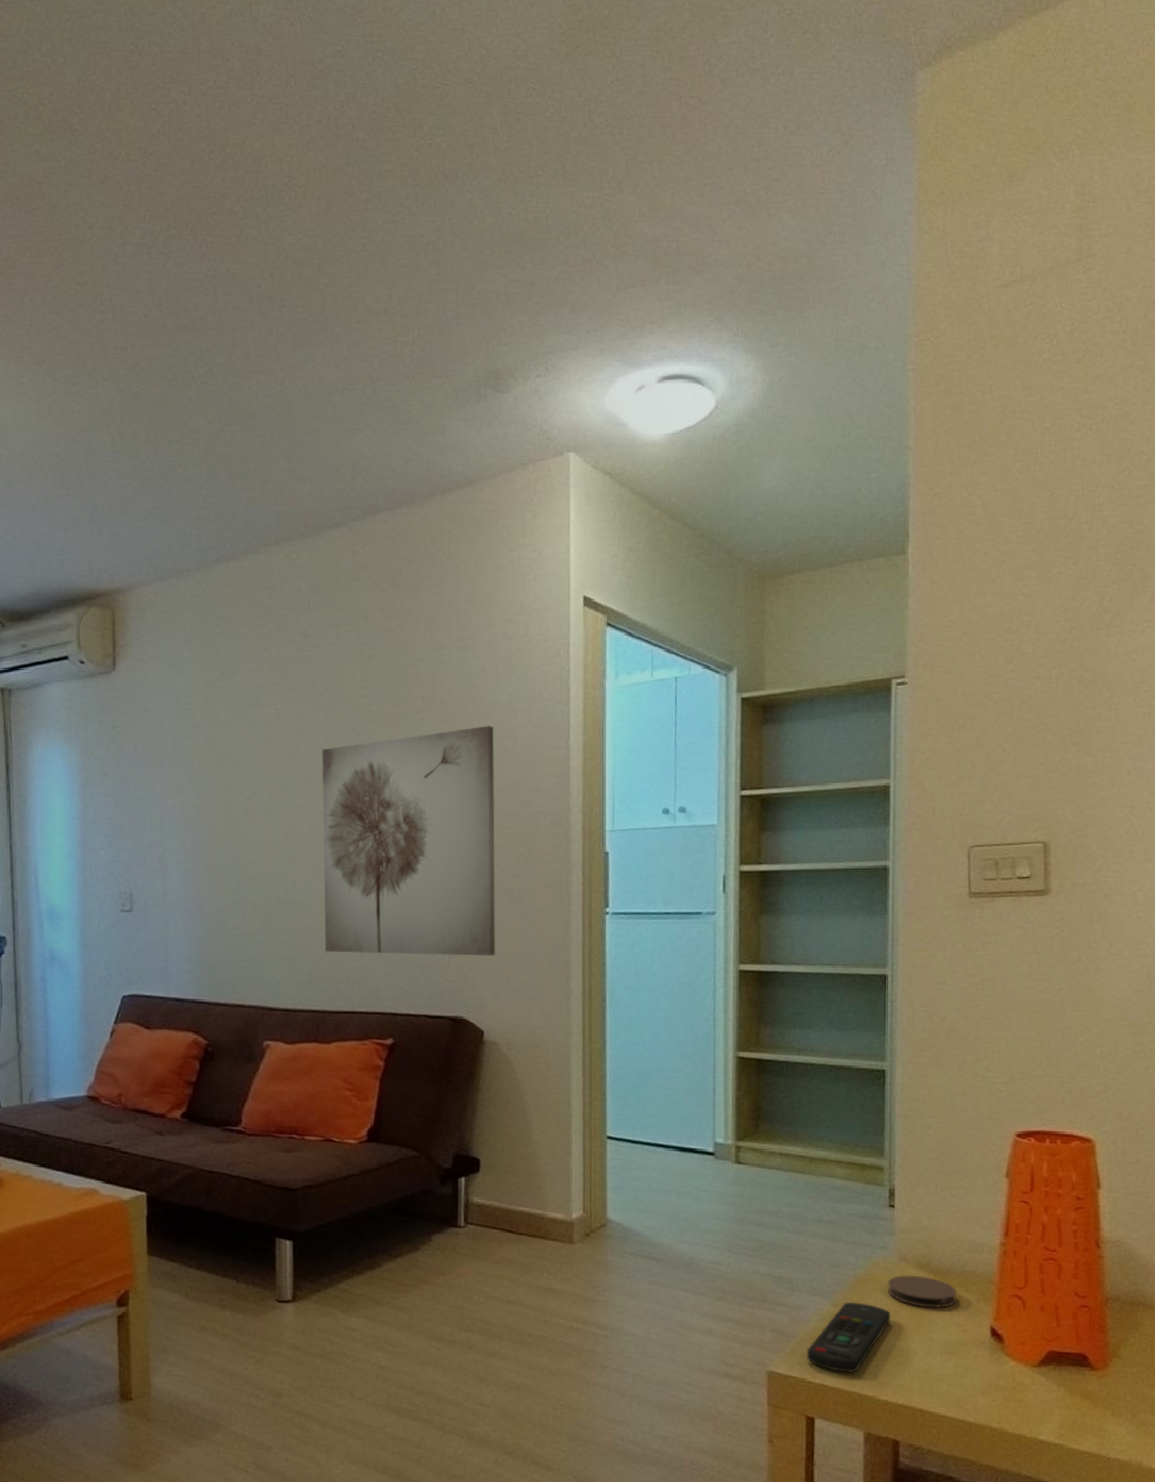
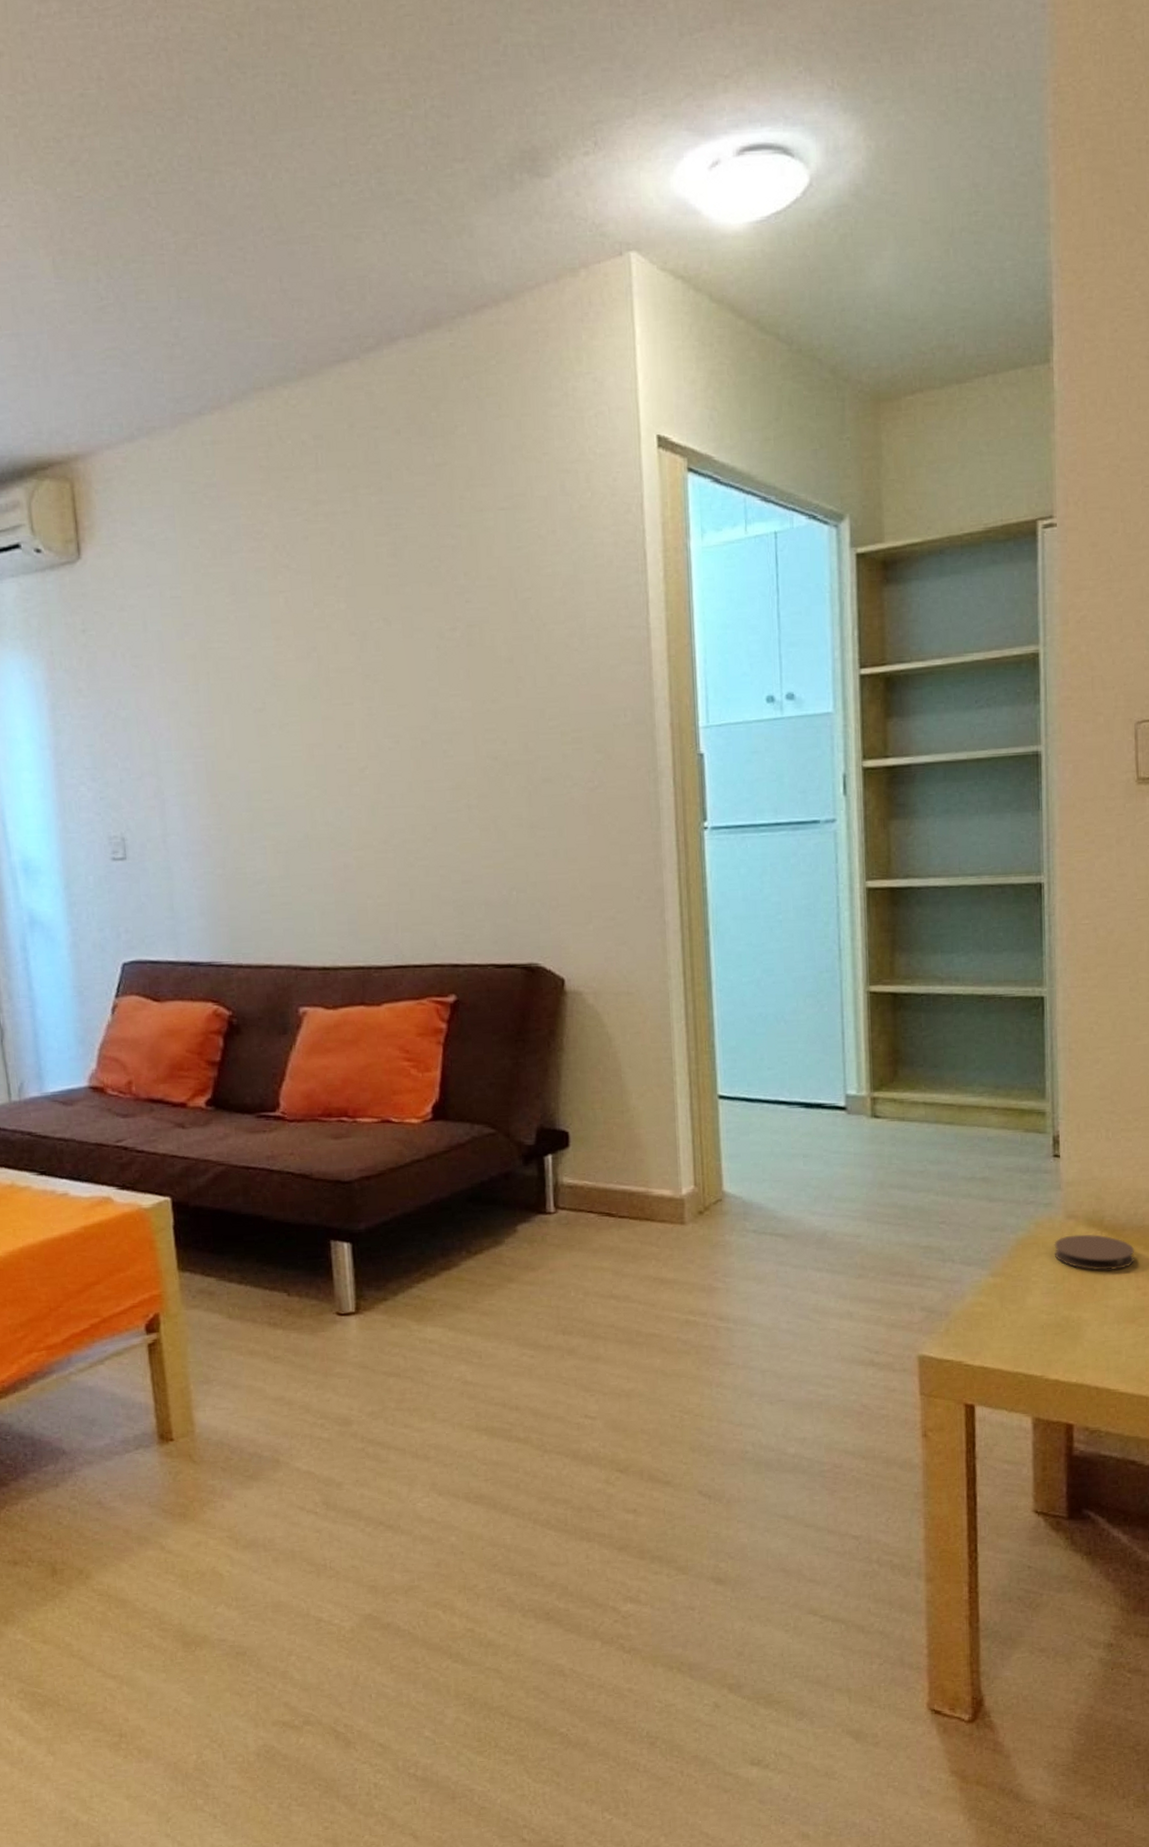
wall art: present [322,726,495,956] -> none [346,604,573,895]
remote control: present [807,1301,890,1373] -> none [963,1270,1058,1351]

